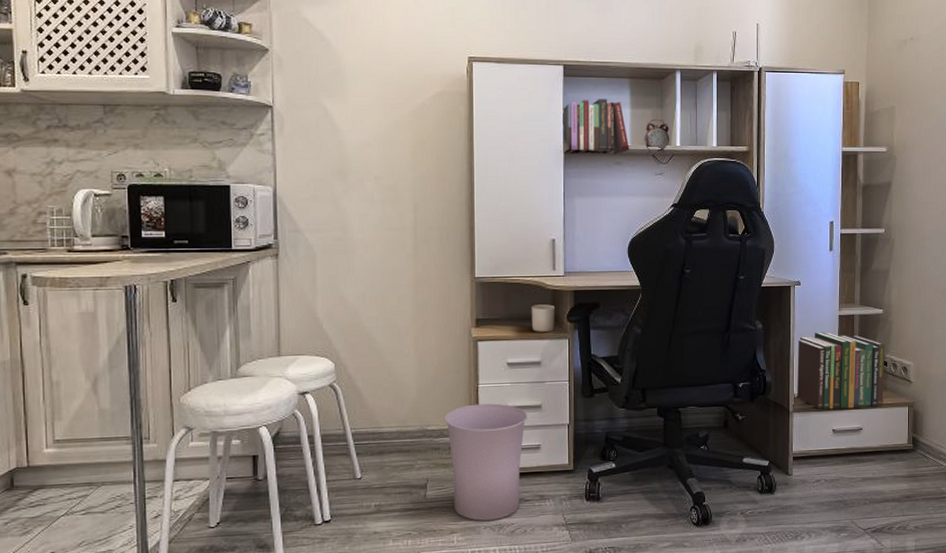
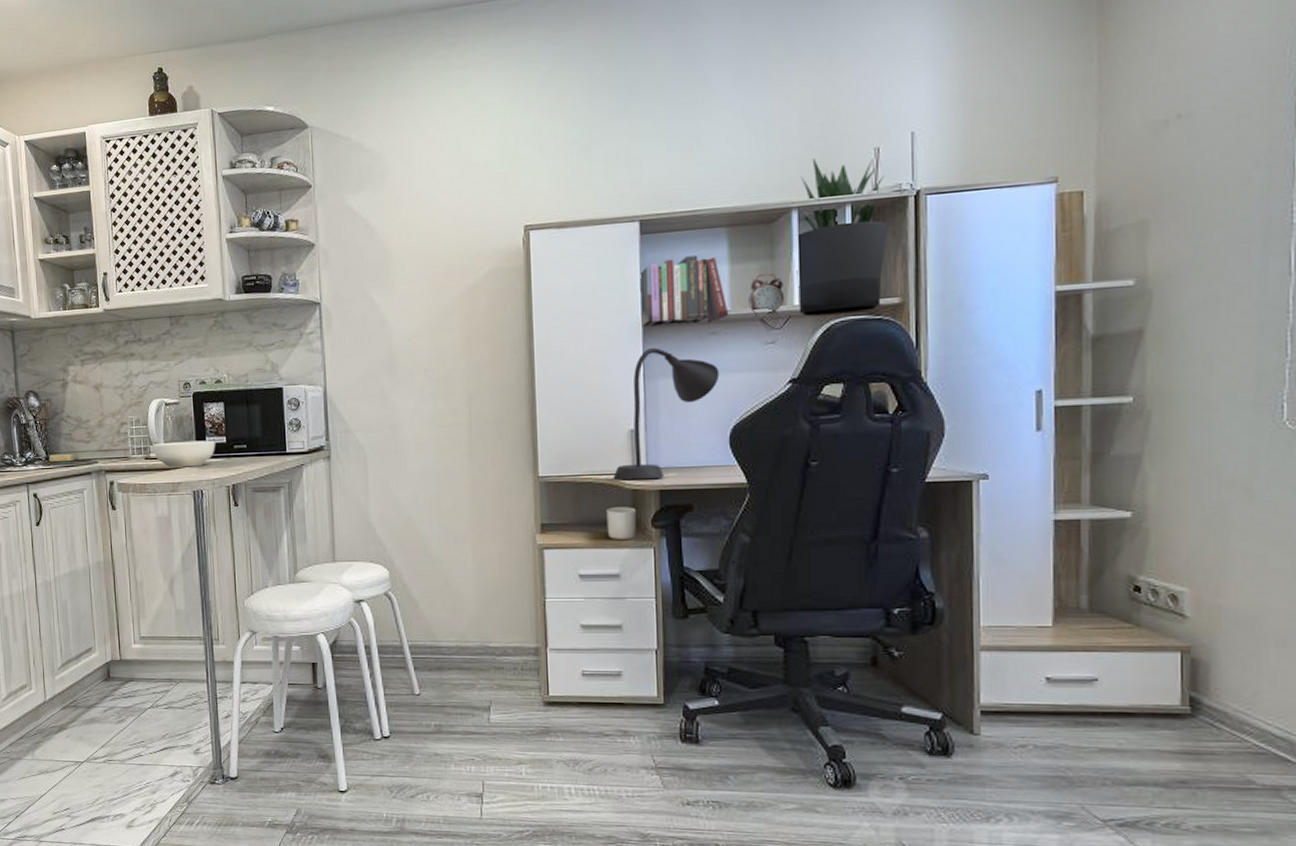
bowl: none [76,234,153,262] -> present [151,440,216,468]
waste bin: present [444,403,527,521] -> none [507,620,605,754]
desk lamp: none [537,171,622,282] -> present [613,347,720,481]
planter: none [678,33,741,156] -> present [795,157,888,317]
books: present [797,332,885,410] -> none [985,543,1137,651]

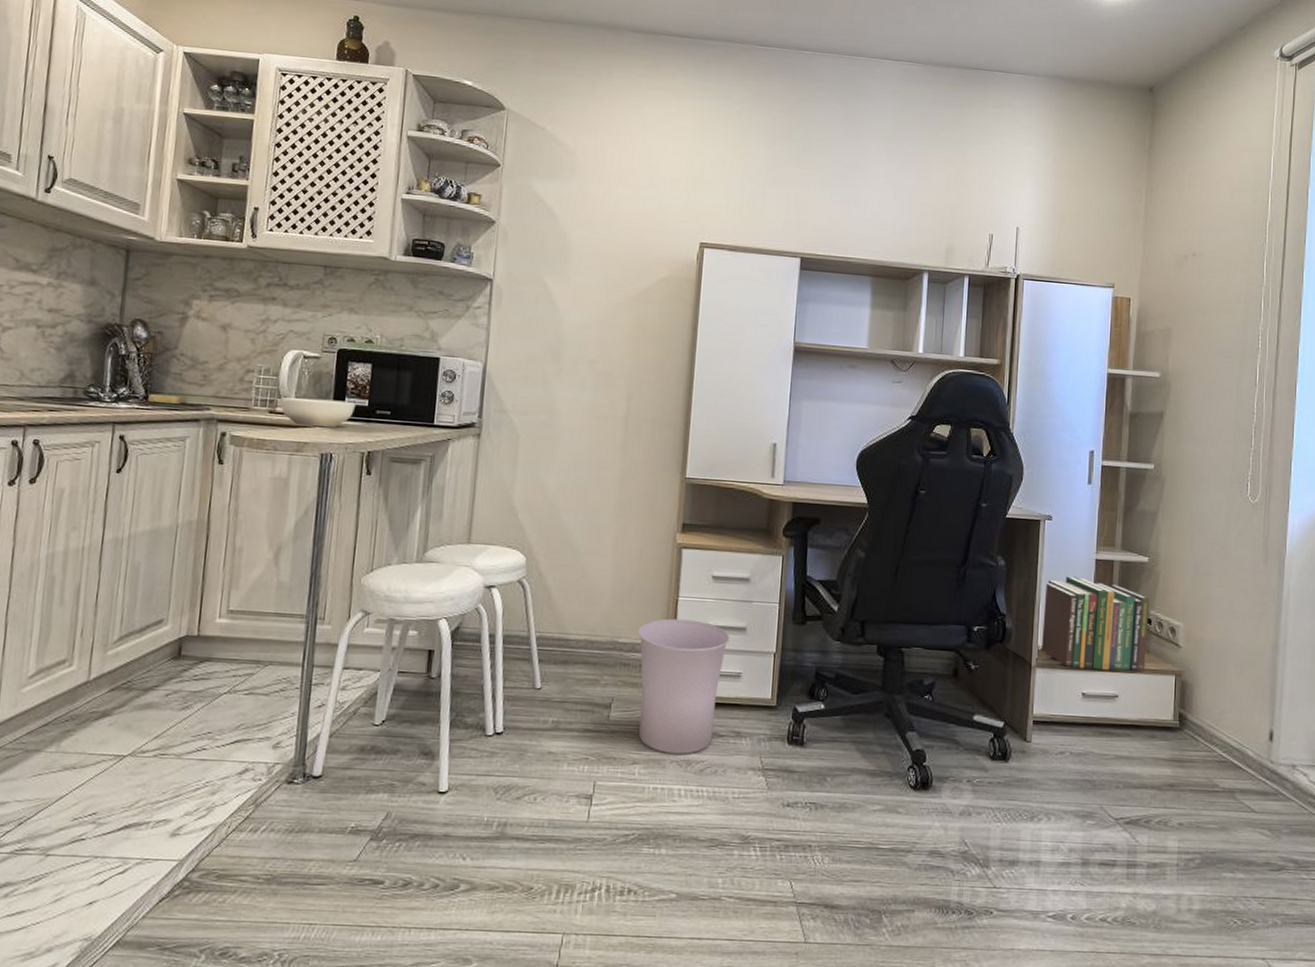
waste bin: none [507,620,605,754] -> present [637,618,730,754]
mug: present [606,507,637,541] -> none [742,514,771,547]
desk lamp: present [613,347,720,481] -> none [753,371,854,492]
books: present [640,256,729,327] -> none [793,296,867,358]
alarm clock: present [748,273,785,317] -> none [883,321,912,360]
planter: present [795,157,888,317] -> none [922,233,996,367]
books: none [985,543,1137,651] -> present [1042,576,1150,672]

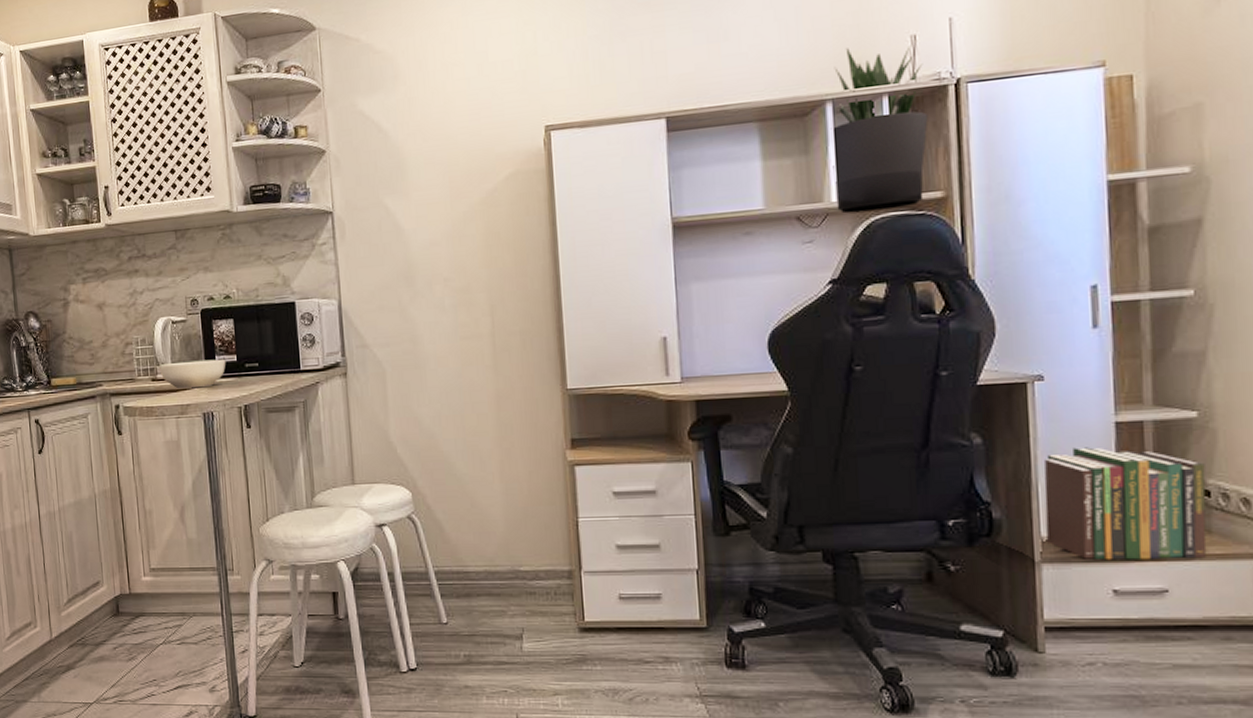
waste bin: present [637,618,730,754] -> none [539,541,642,683]
planter: none [922,233,996,367] -> present [830,45,928,214]

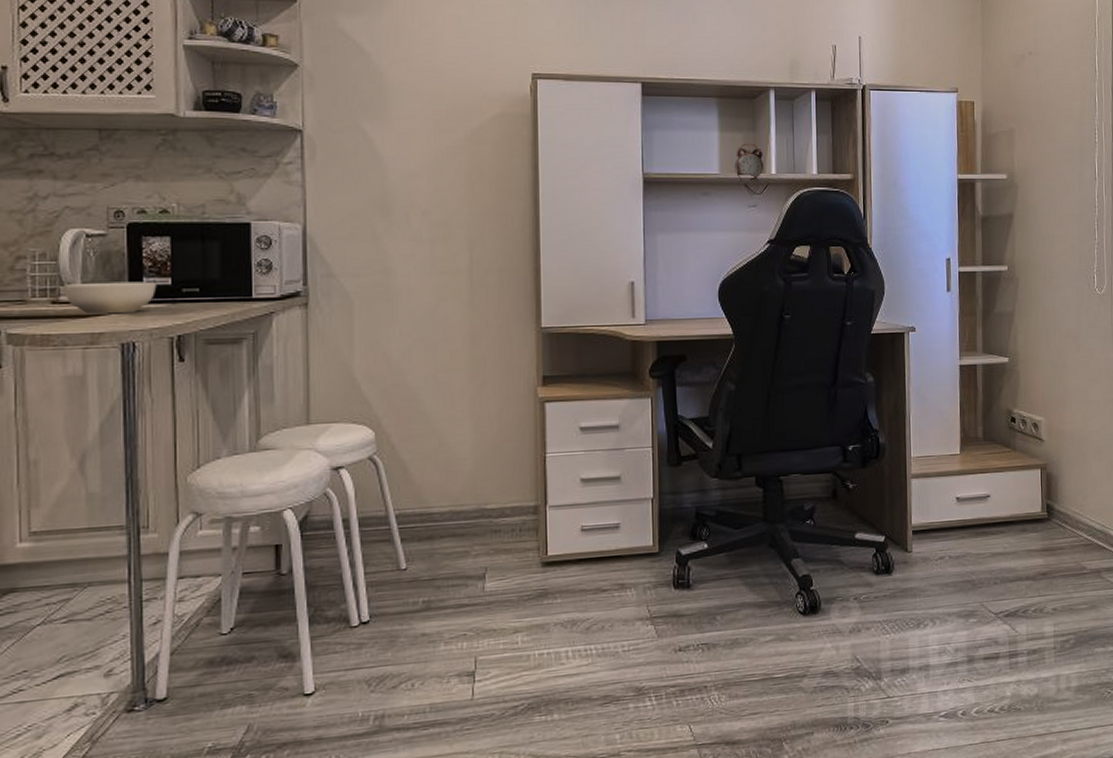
alarm clock: none [783,169,822,216] -> present [735,143,764,182]
planter: present [830,45,928,214] -> none [772,47,843,185]
books: present [1044,447,1207,561] -> none [914,385,1013,474]

